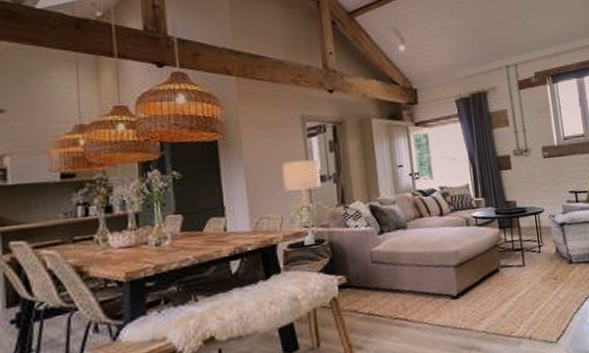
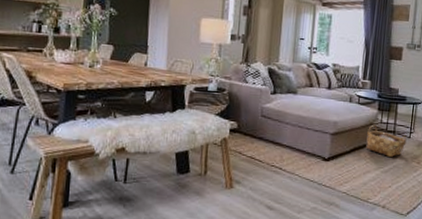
woven basket: none [492,245,538,280] -> present [366,124,407,158]

